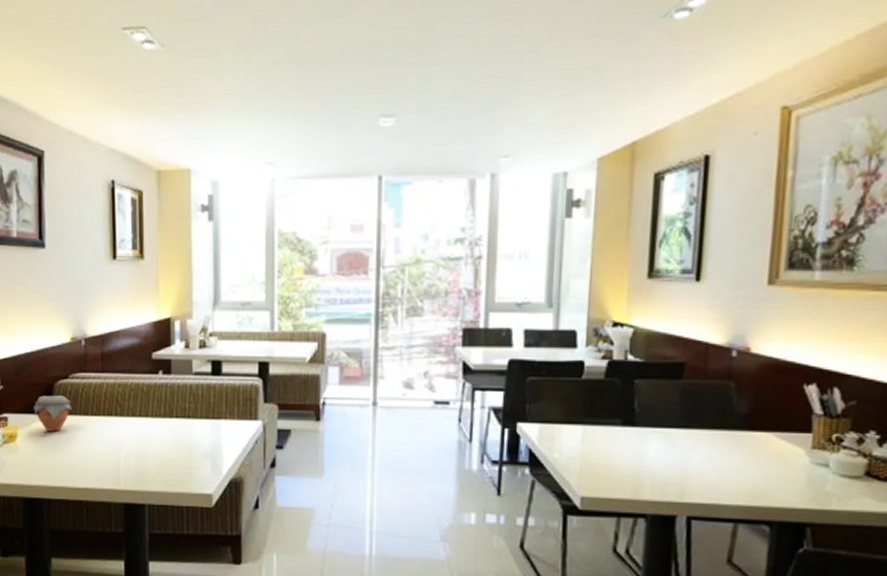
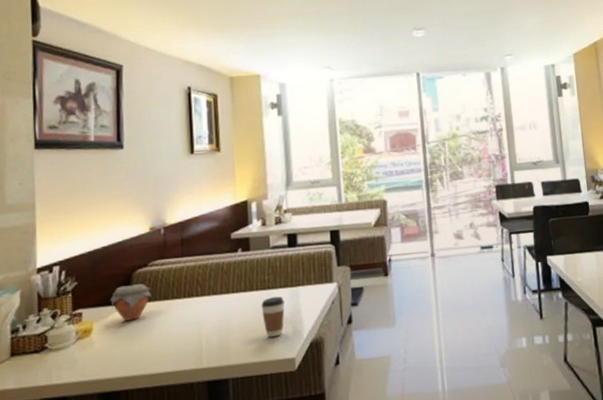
coffee cup: none [180,427,206,470] -> present [261,296,285,338]

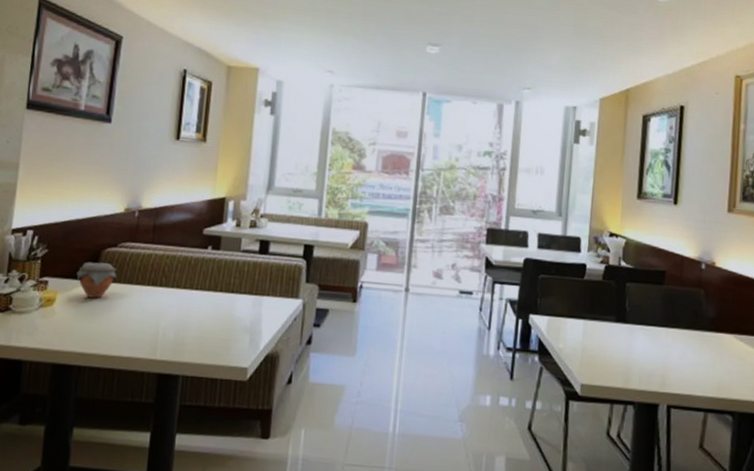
coffee cup: present [261,296,285,338] -> none [222,301,247,343]

